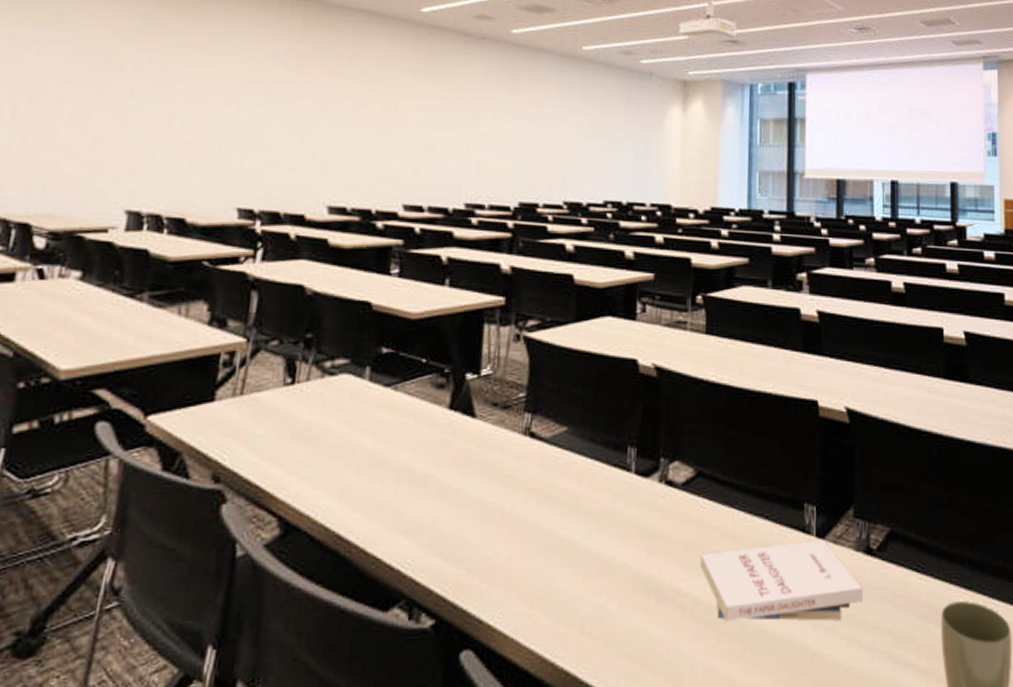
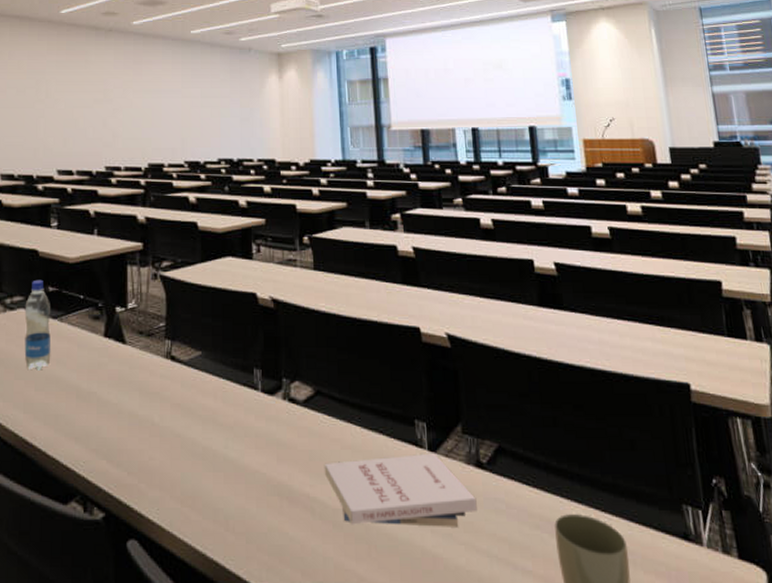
bottle: none [344,338,383,450] -> present [24,279,51,371]

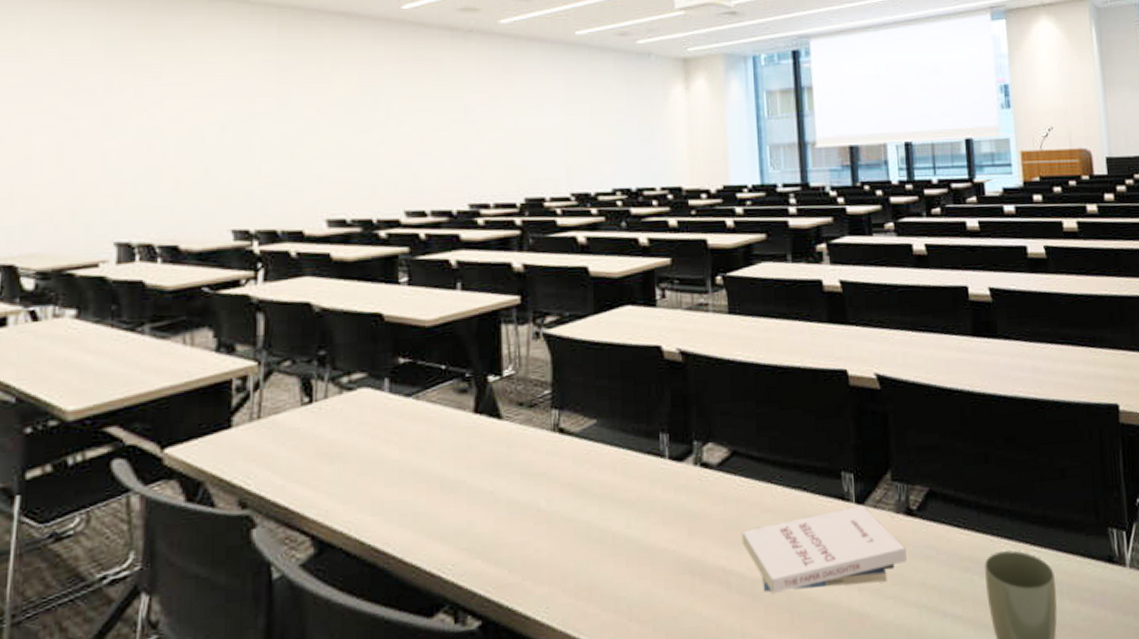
bottle: present [24,279,51,371] -> none [367,349,405,463]

